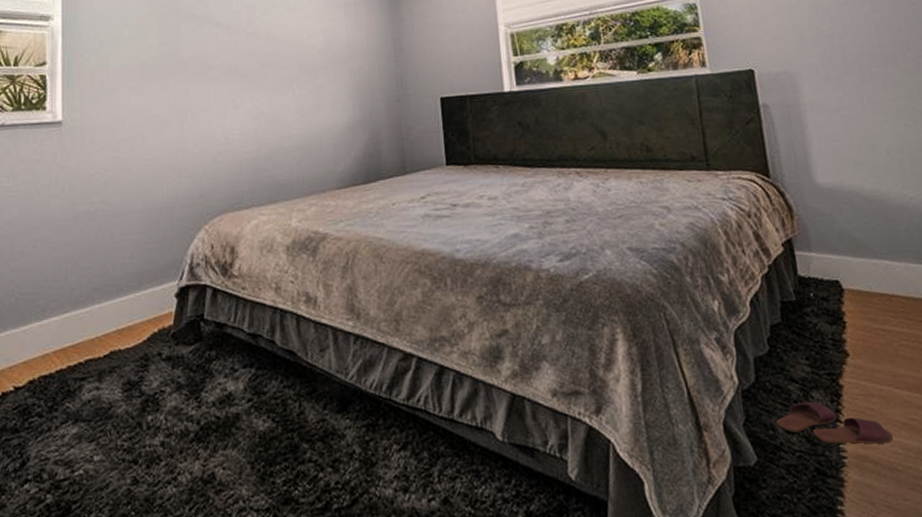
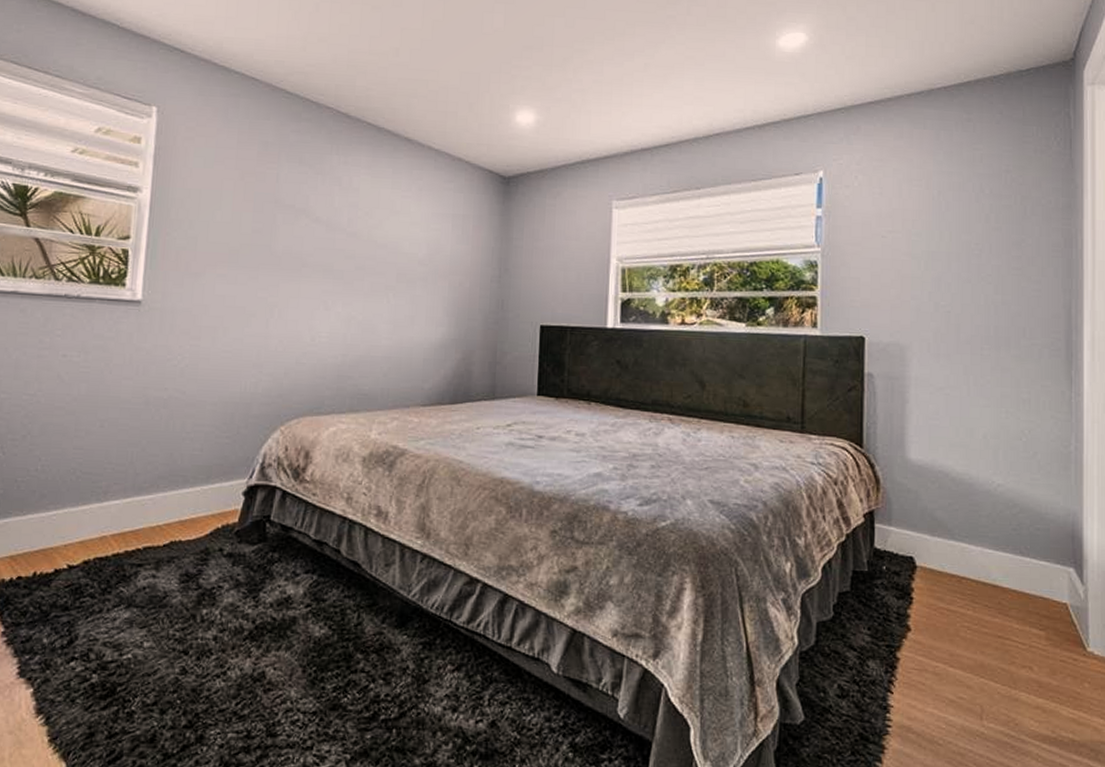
slippers: present [776,401,893,444] -> none [828,669,939,717]

